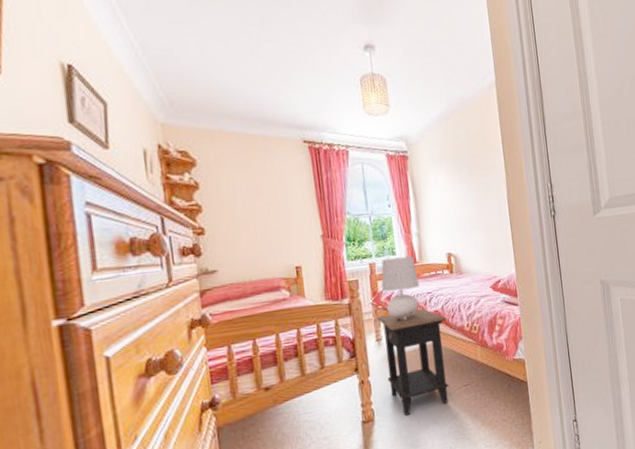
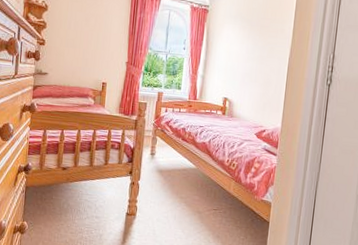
side table: present [377,308,449,416] -> none [153,135,211,219]
table lamp: present [381,256,420,321] -> none [164,91,195,144]

